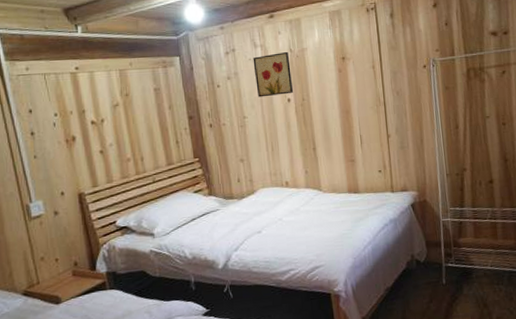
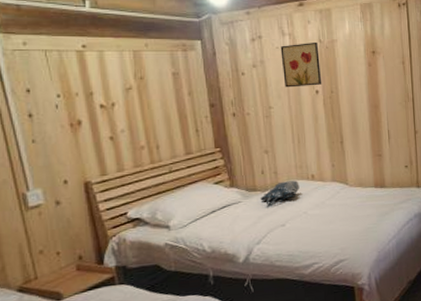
tote bag: none [237,187,275,214] -> present [260,180,300,207]

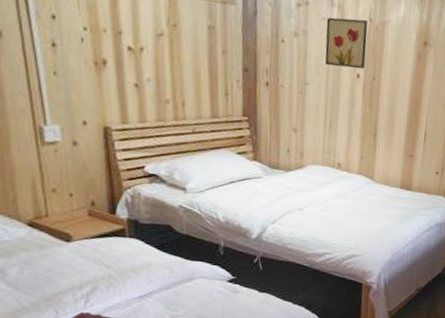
tote bag: present [260,180,300,207] -> none [282,164,324,188]

